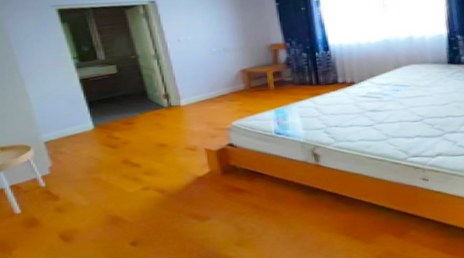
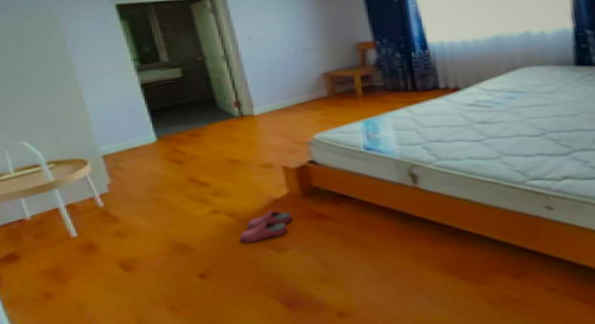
slippers: none [167,186,214,215] -> present [239,210,293,244]

